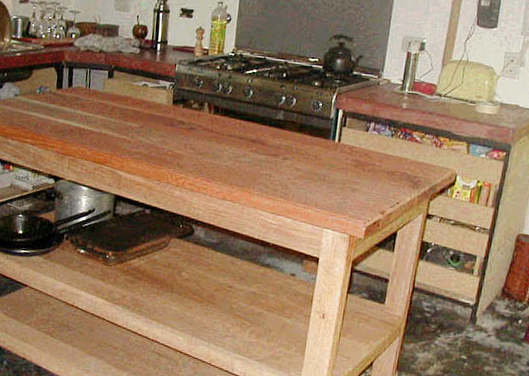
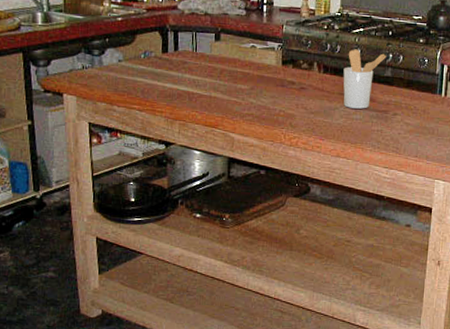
utensil holder: none [232,90,280,152] -> present [343,49,387,109]

